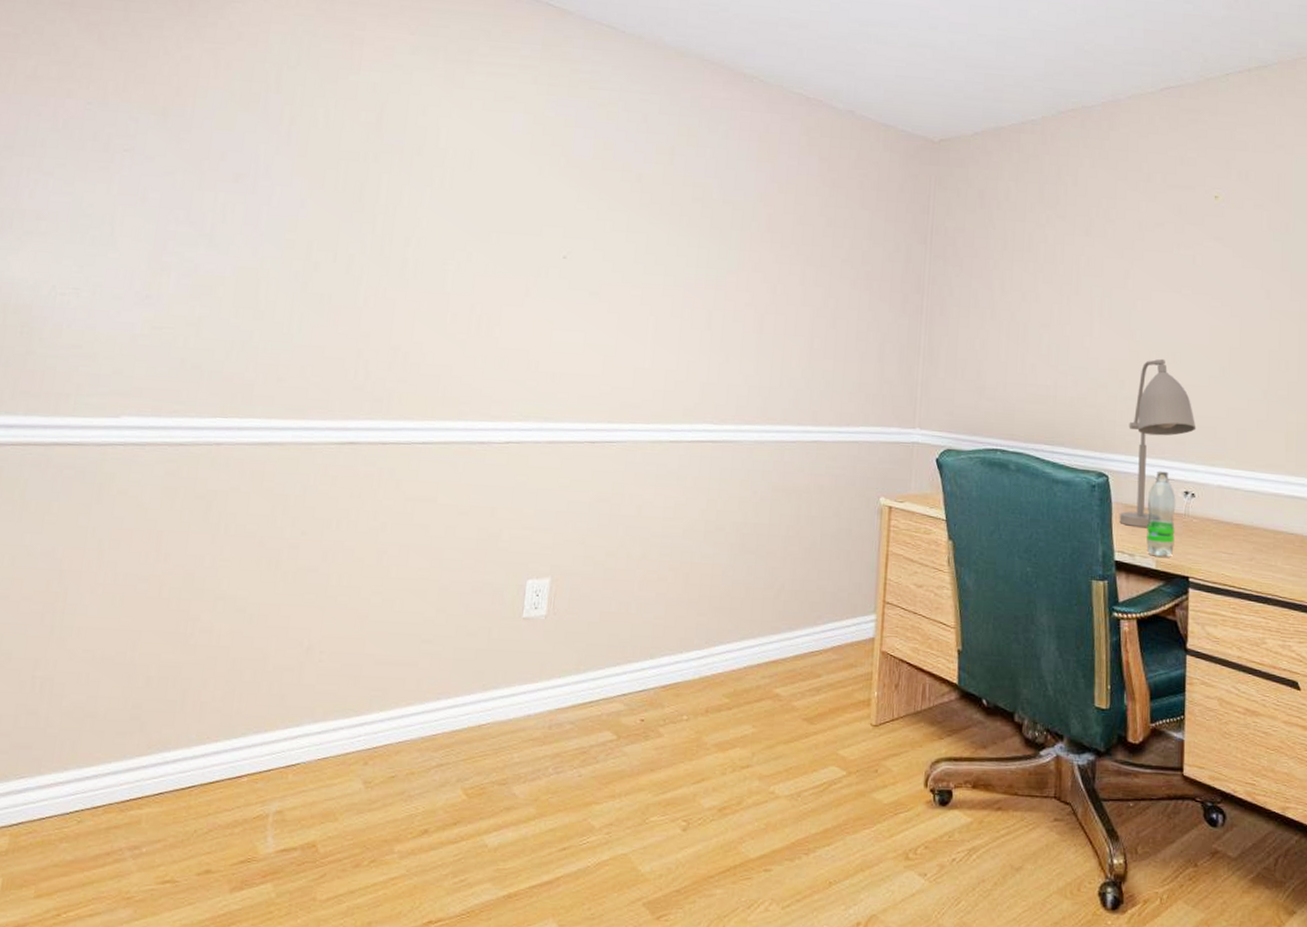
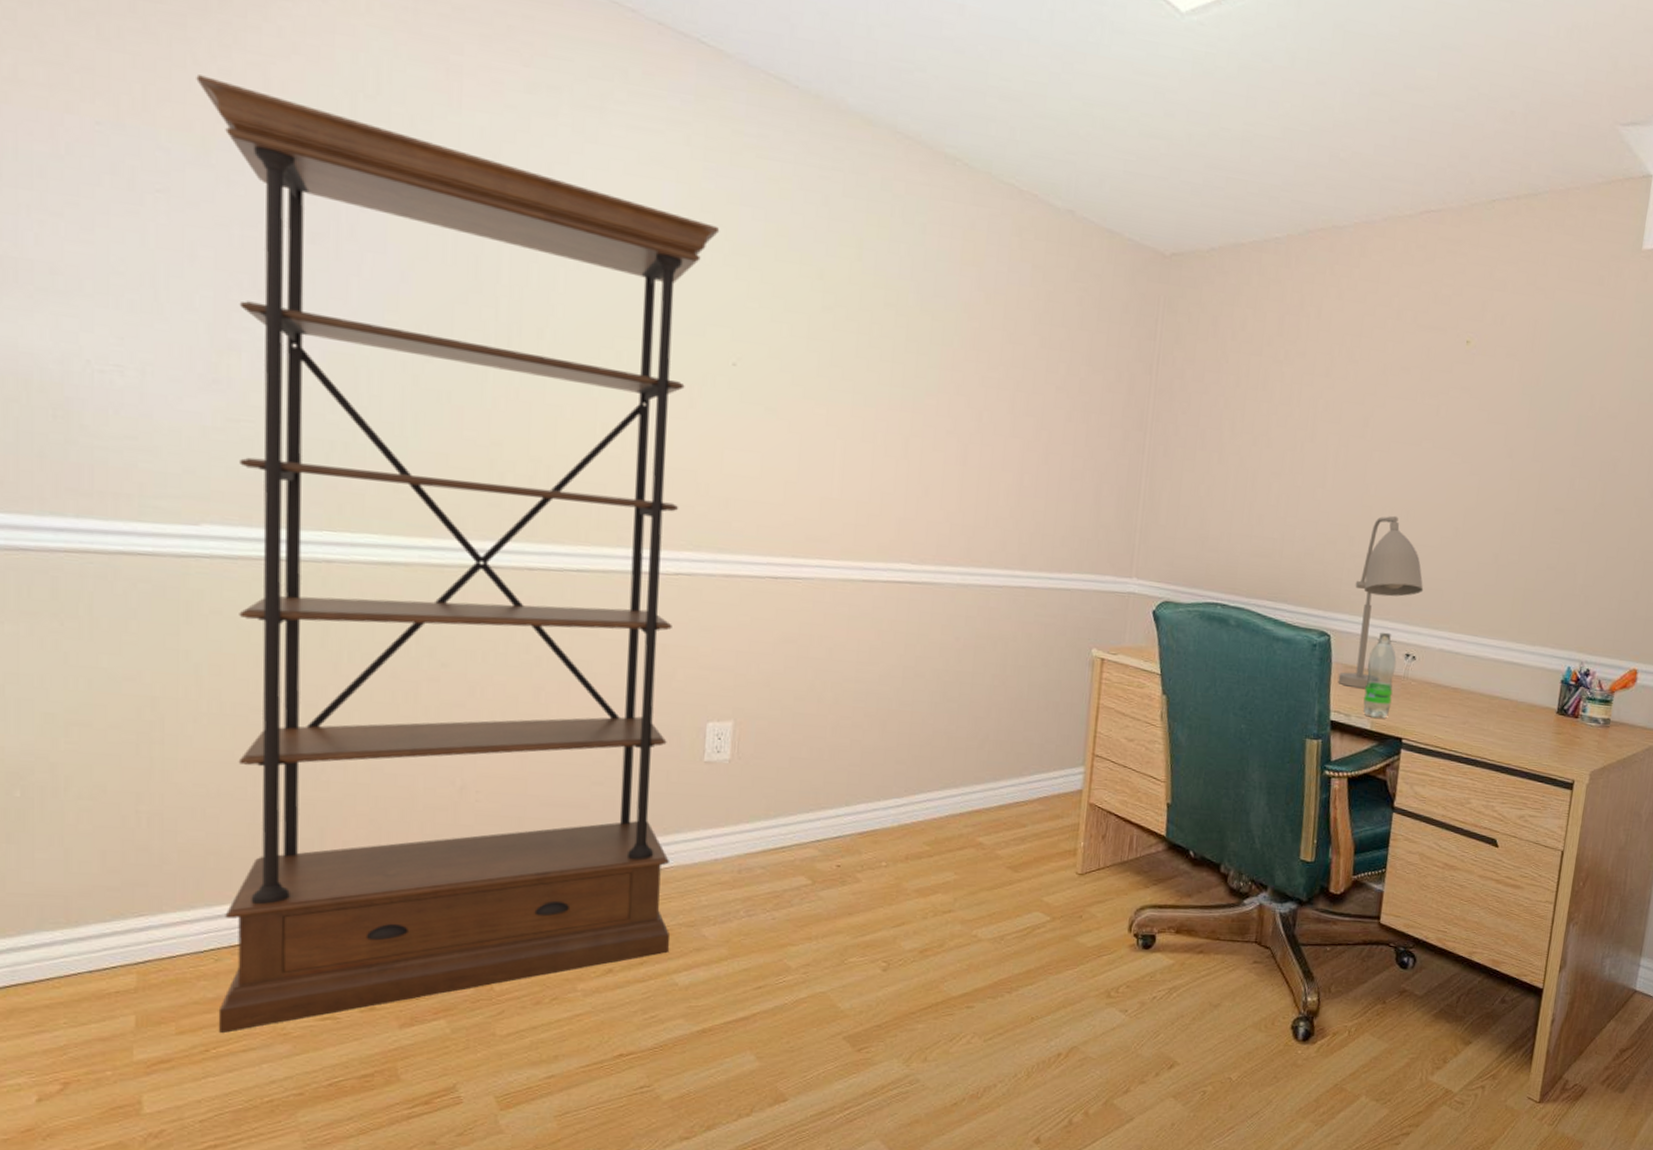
bookshelf: none [71,62,558,896] -> present [196,75,720,1033]

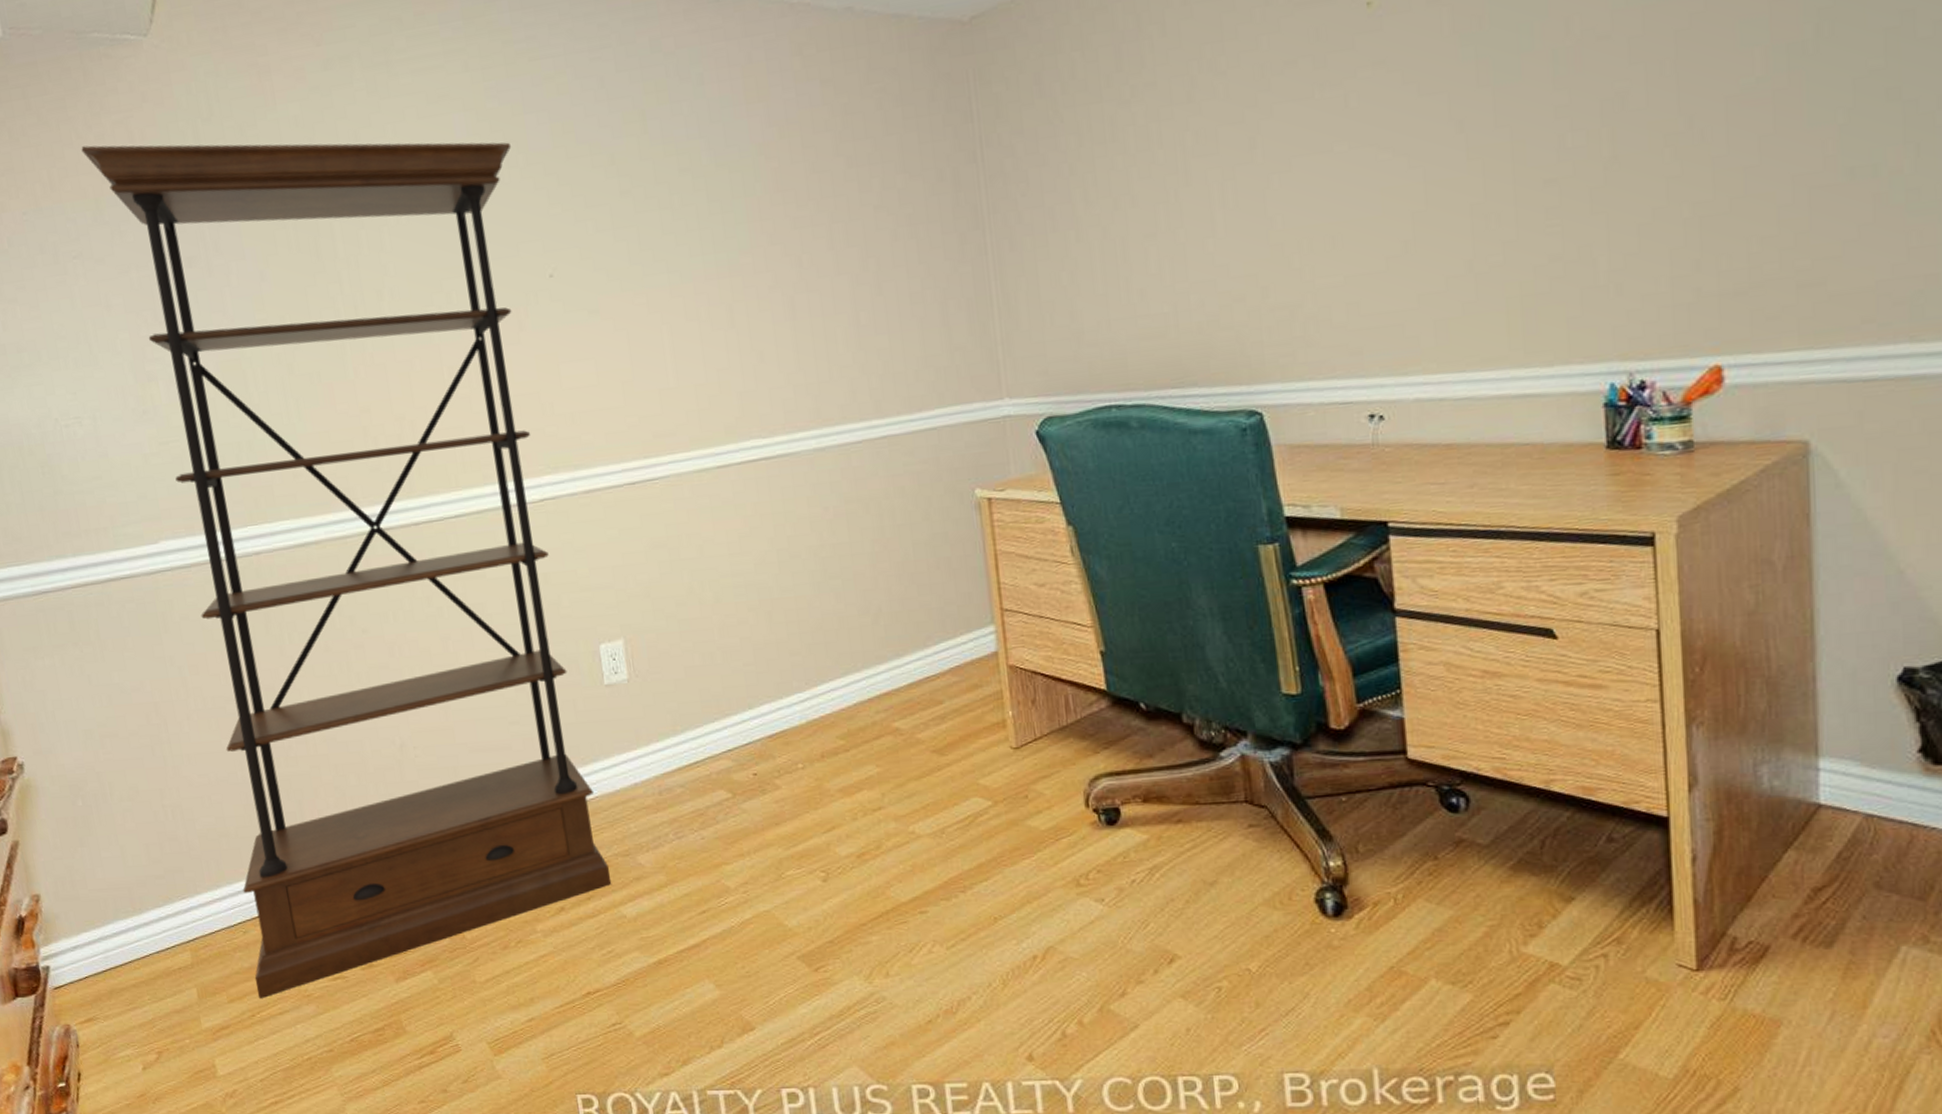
desk lamp: present [1338,515,1424,689] -> none [1281,246,1376,471]
bottle: present [1363,632,1397,719] -> none [1319,393,1363,504]

